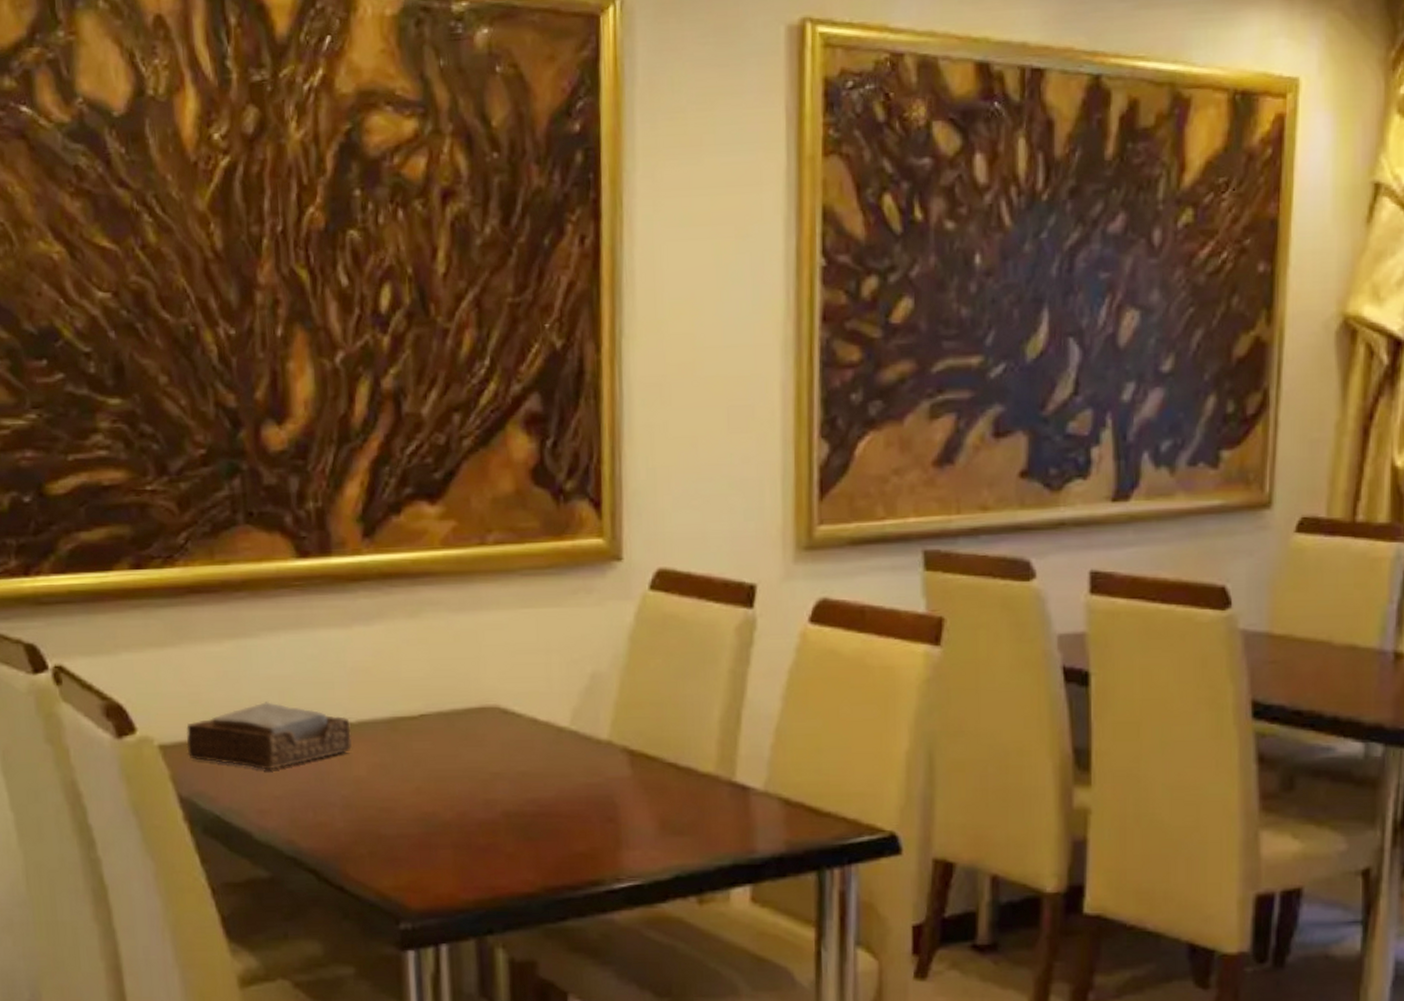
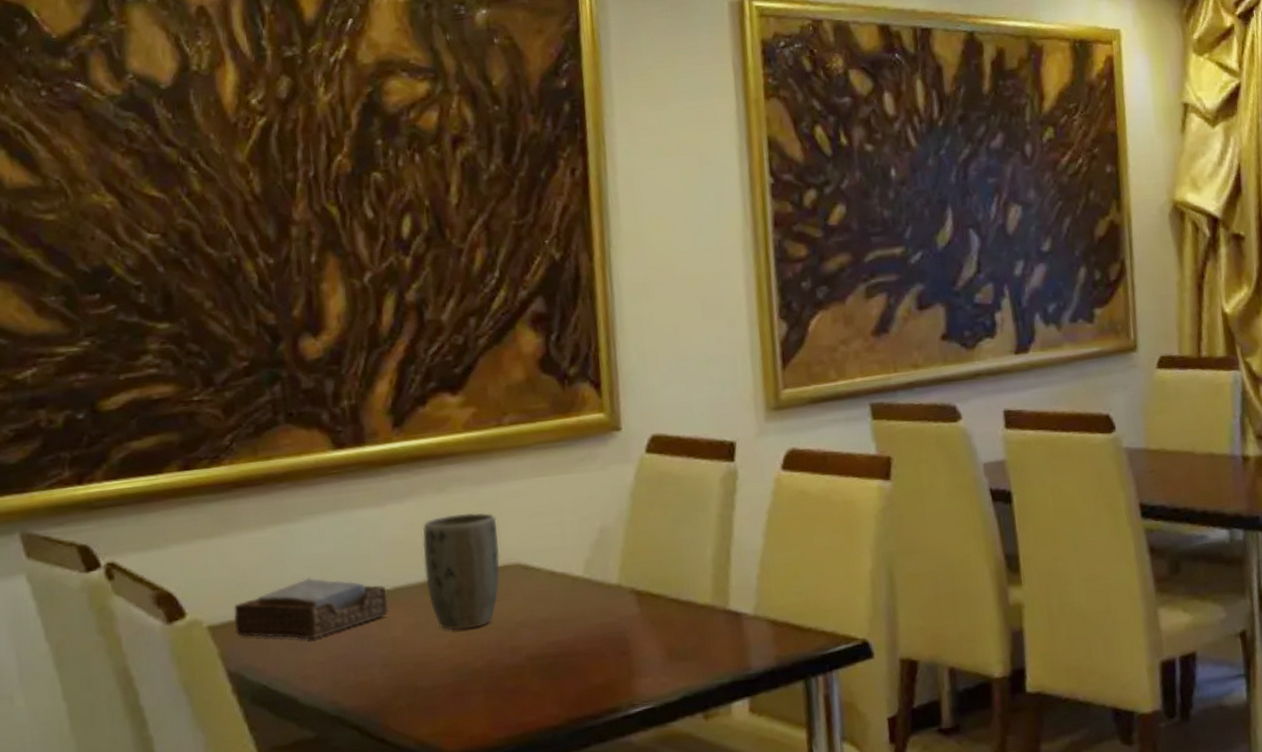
plant pot: none [391,643,477,775] -> present [422,512,501,631]

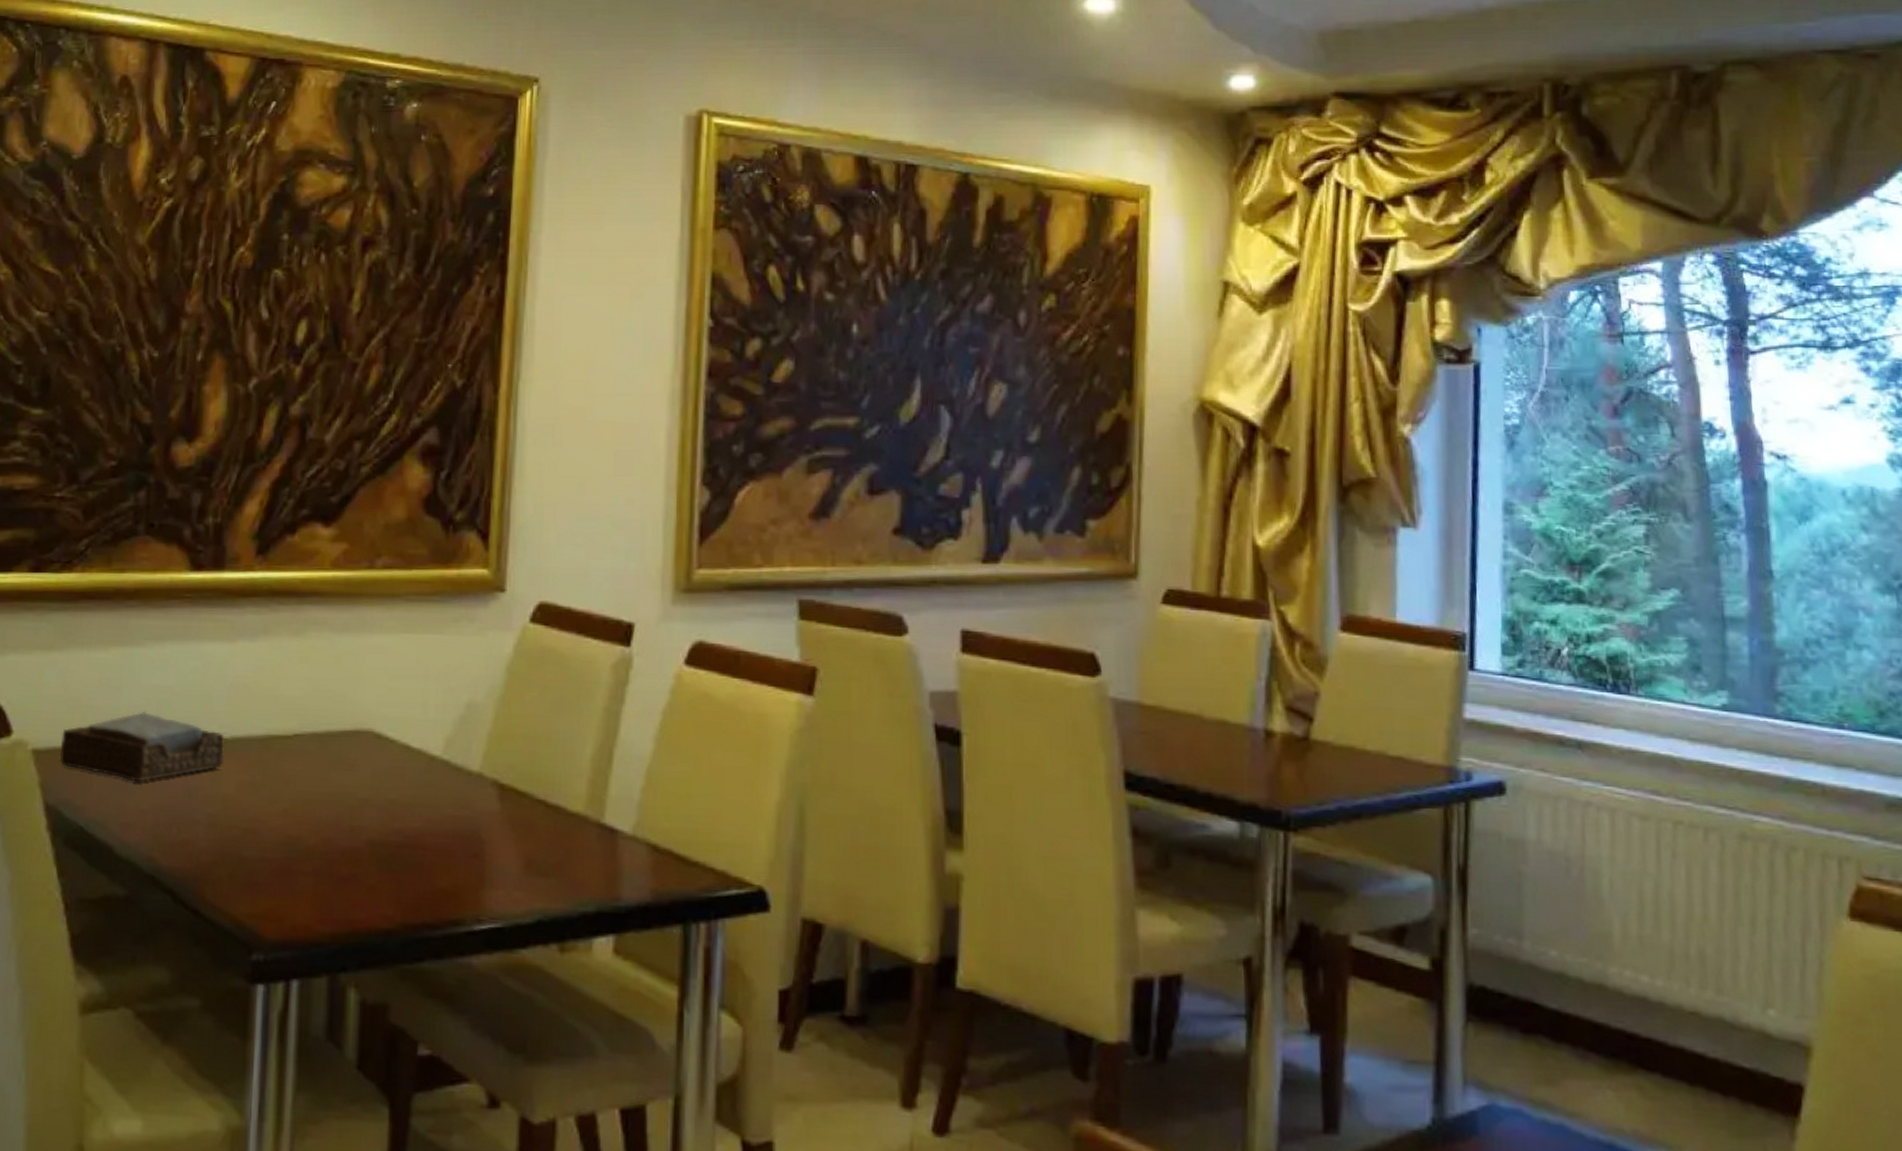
plant pot: present [422,512,501,631] -> none [268,662,354,798]

